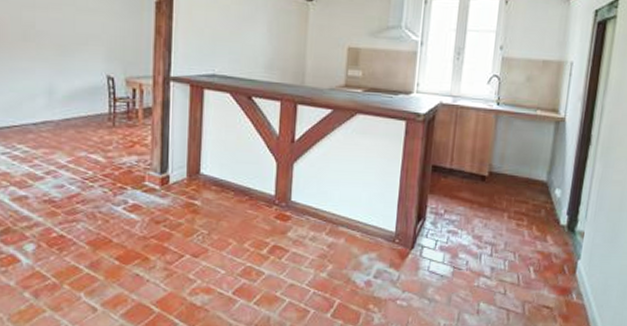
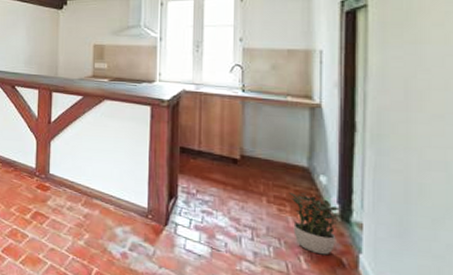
potted plant: none [527,206,570,264] -> present [289,191,343,255]

